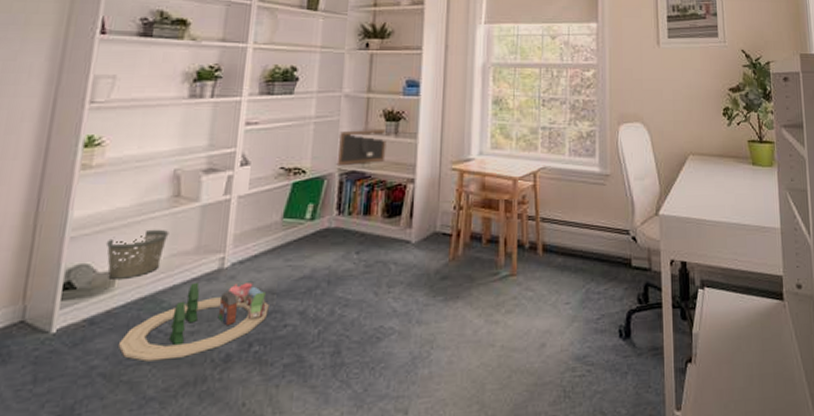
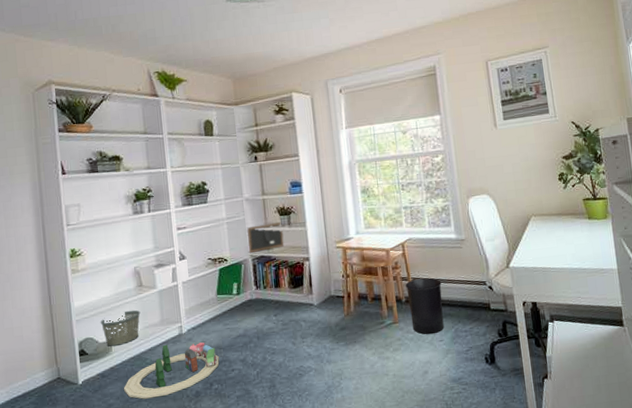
waste bin: none [531,219,576,293] -> present [405,278,444,335]

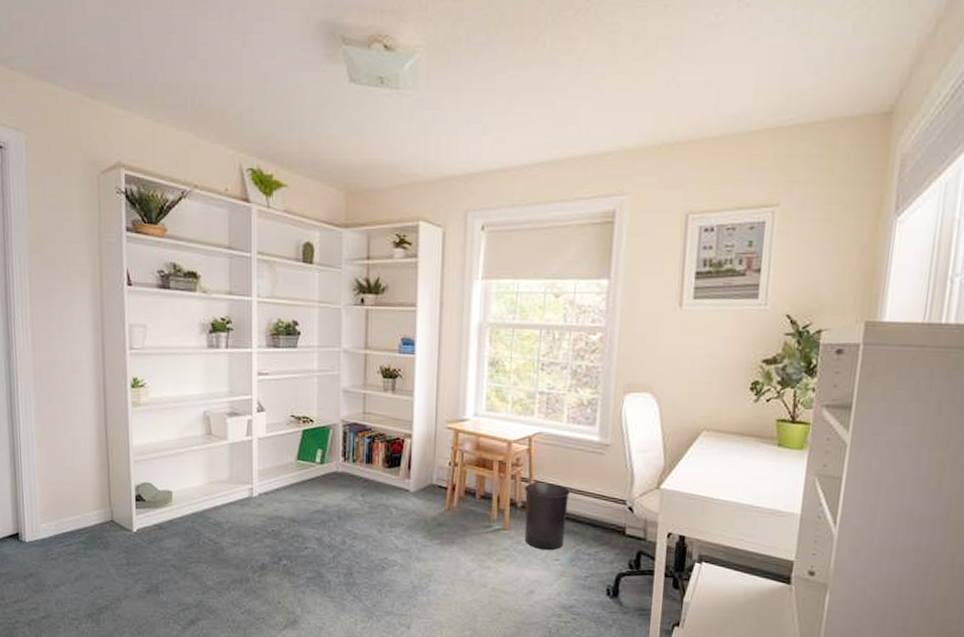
basket: present [100,310,141,347] -> none [160,459,207,497]
toy train set: present [123,342,220,399] -> none [181,505,292,562]
picture frame: present [247,221,284,253] -> none [340,385,385,417]

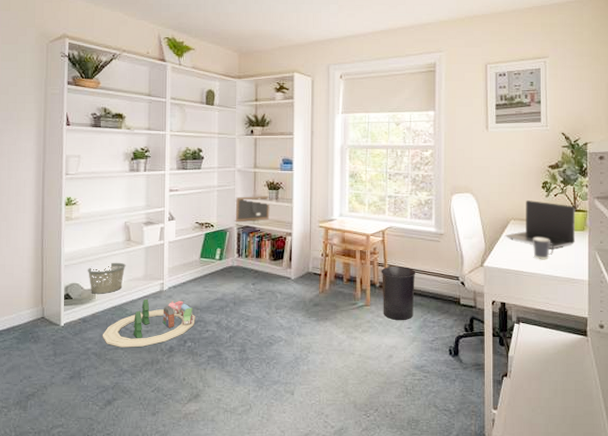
basket: none [160,459,207,497] -> present [87,262,126,294]
toy train set: none [181,505,292,562] -> present [102,298,195,348]
picture frame: none [340,385,385,417] -> present [235,195,270,222]
laptop computer: none [692,406,794,471] -> present [504,200,576,249]
mug: none [728,455,759,484] -> present [532,238,554,259]

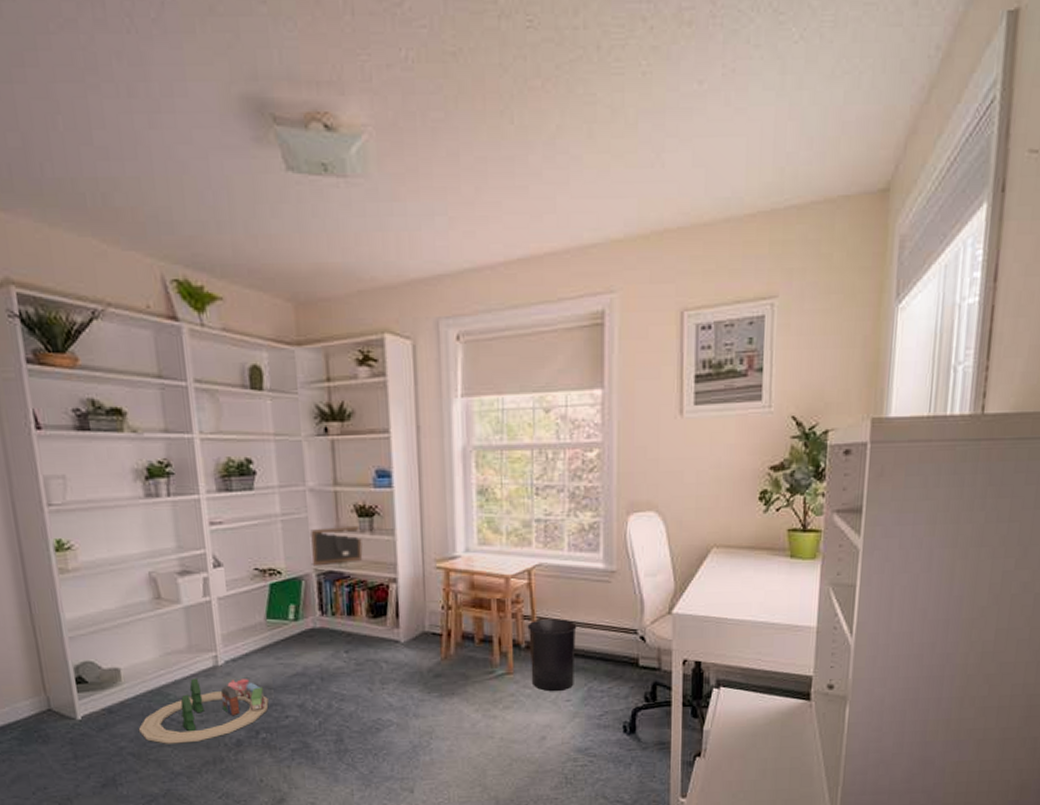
basket: present [87,262,126,294] -> none [102,629,160,675]
laptop computer: present [504,200,576,249] -> none [702,518,806,585]
mug: present [532,238,554,259] -> none [741,571,772,601]

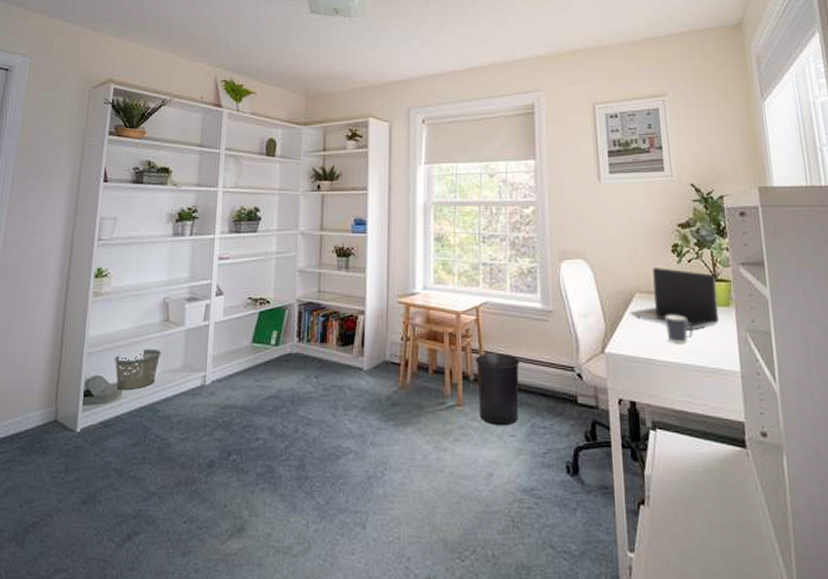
basket: none [102,629,160,675] -> present [114,348,162,390]
toy train set: present [138,678,269,744] -> none [126,396,243,462]
picture frame: present [311,525,363,565] -> none [296,263,339,297]
laptop computer: none [702,518,806,585] -> present [629,268,719,329]
mug: none [741,571,772,601] -> present [664,315,694,343]

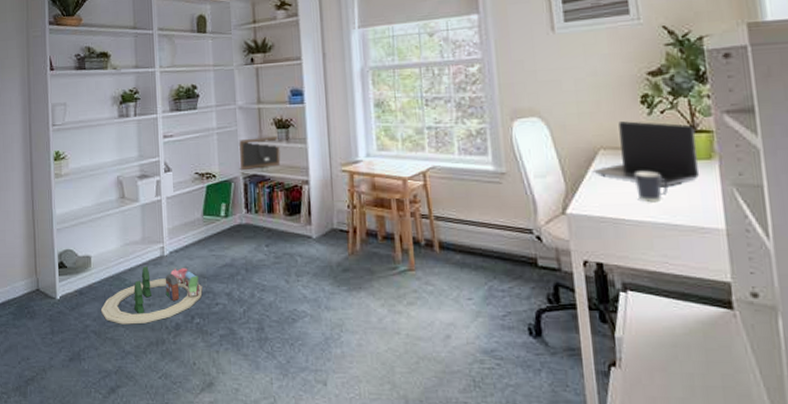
basket: present [114,348,162,390] -> none [80,223,122,261]
toy train set: none [126,396,243,462] -> present [100,266,203,325]
picture frame: none [296,263,339,297] -> present [239,135,281,170]
waste bin: present [475,353,520,425] -> none [425,218,474,288]

